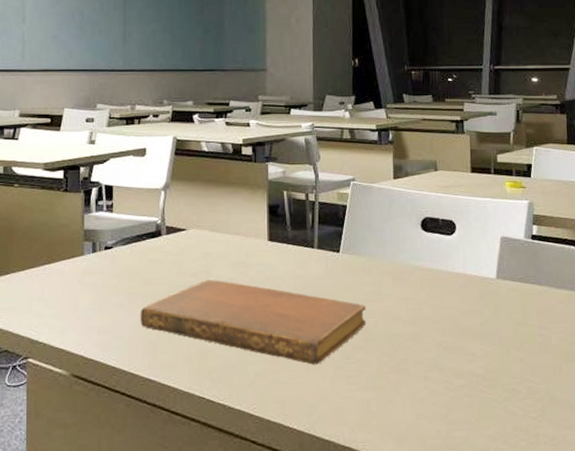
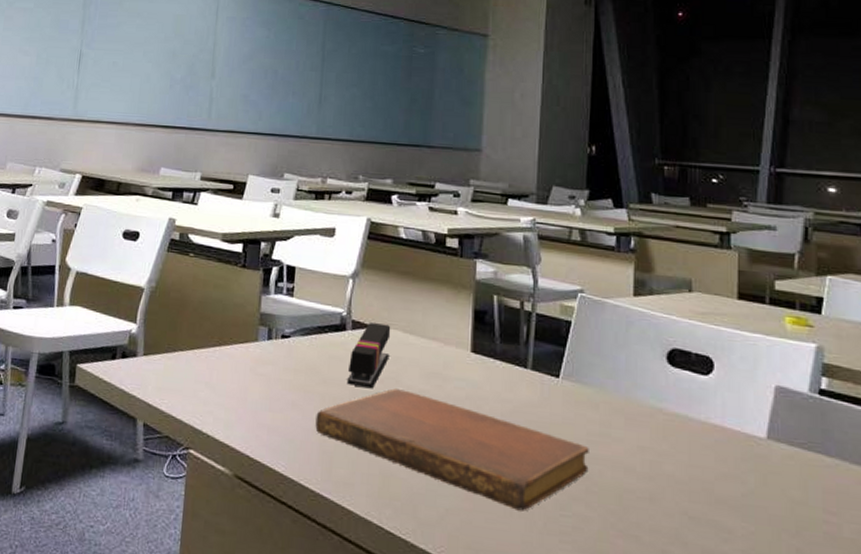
stapler: none [165,226,200,282] -> present [346,323,391,388]

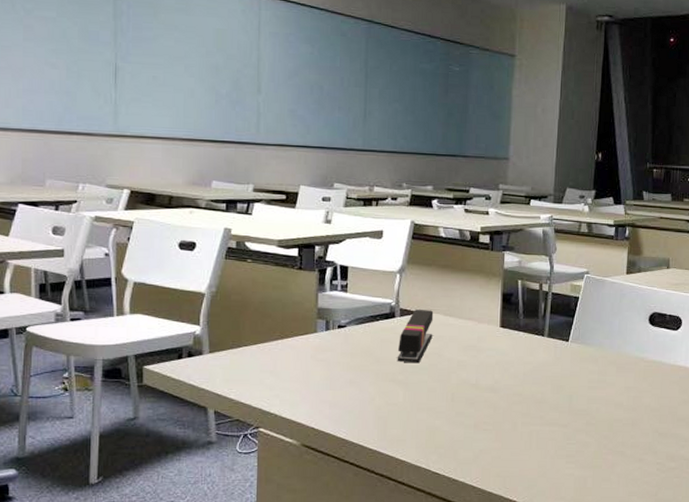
notebook: present [315,388,589,512] -> none [371,362,590,444]

